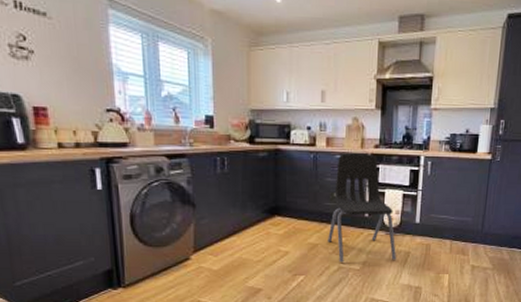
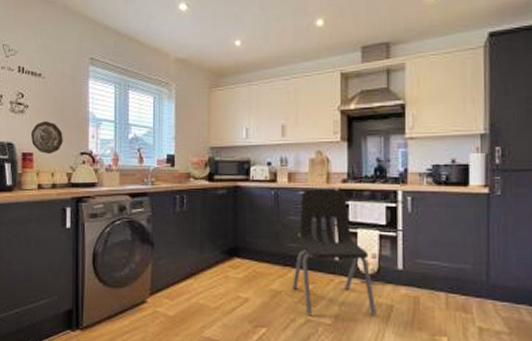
decorative plate: none [42,71,84,109] -> present [31,121,63,154]

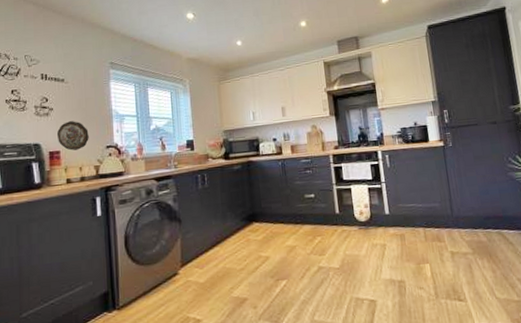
dining chair: present [292,189,377,315] -> none [303,154,374,263]

